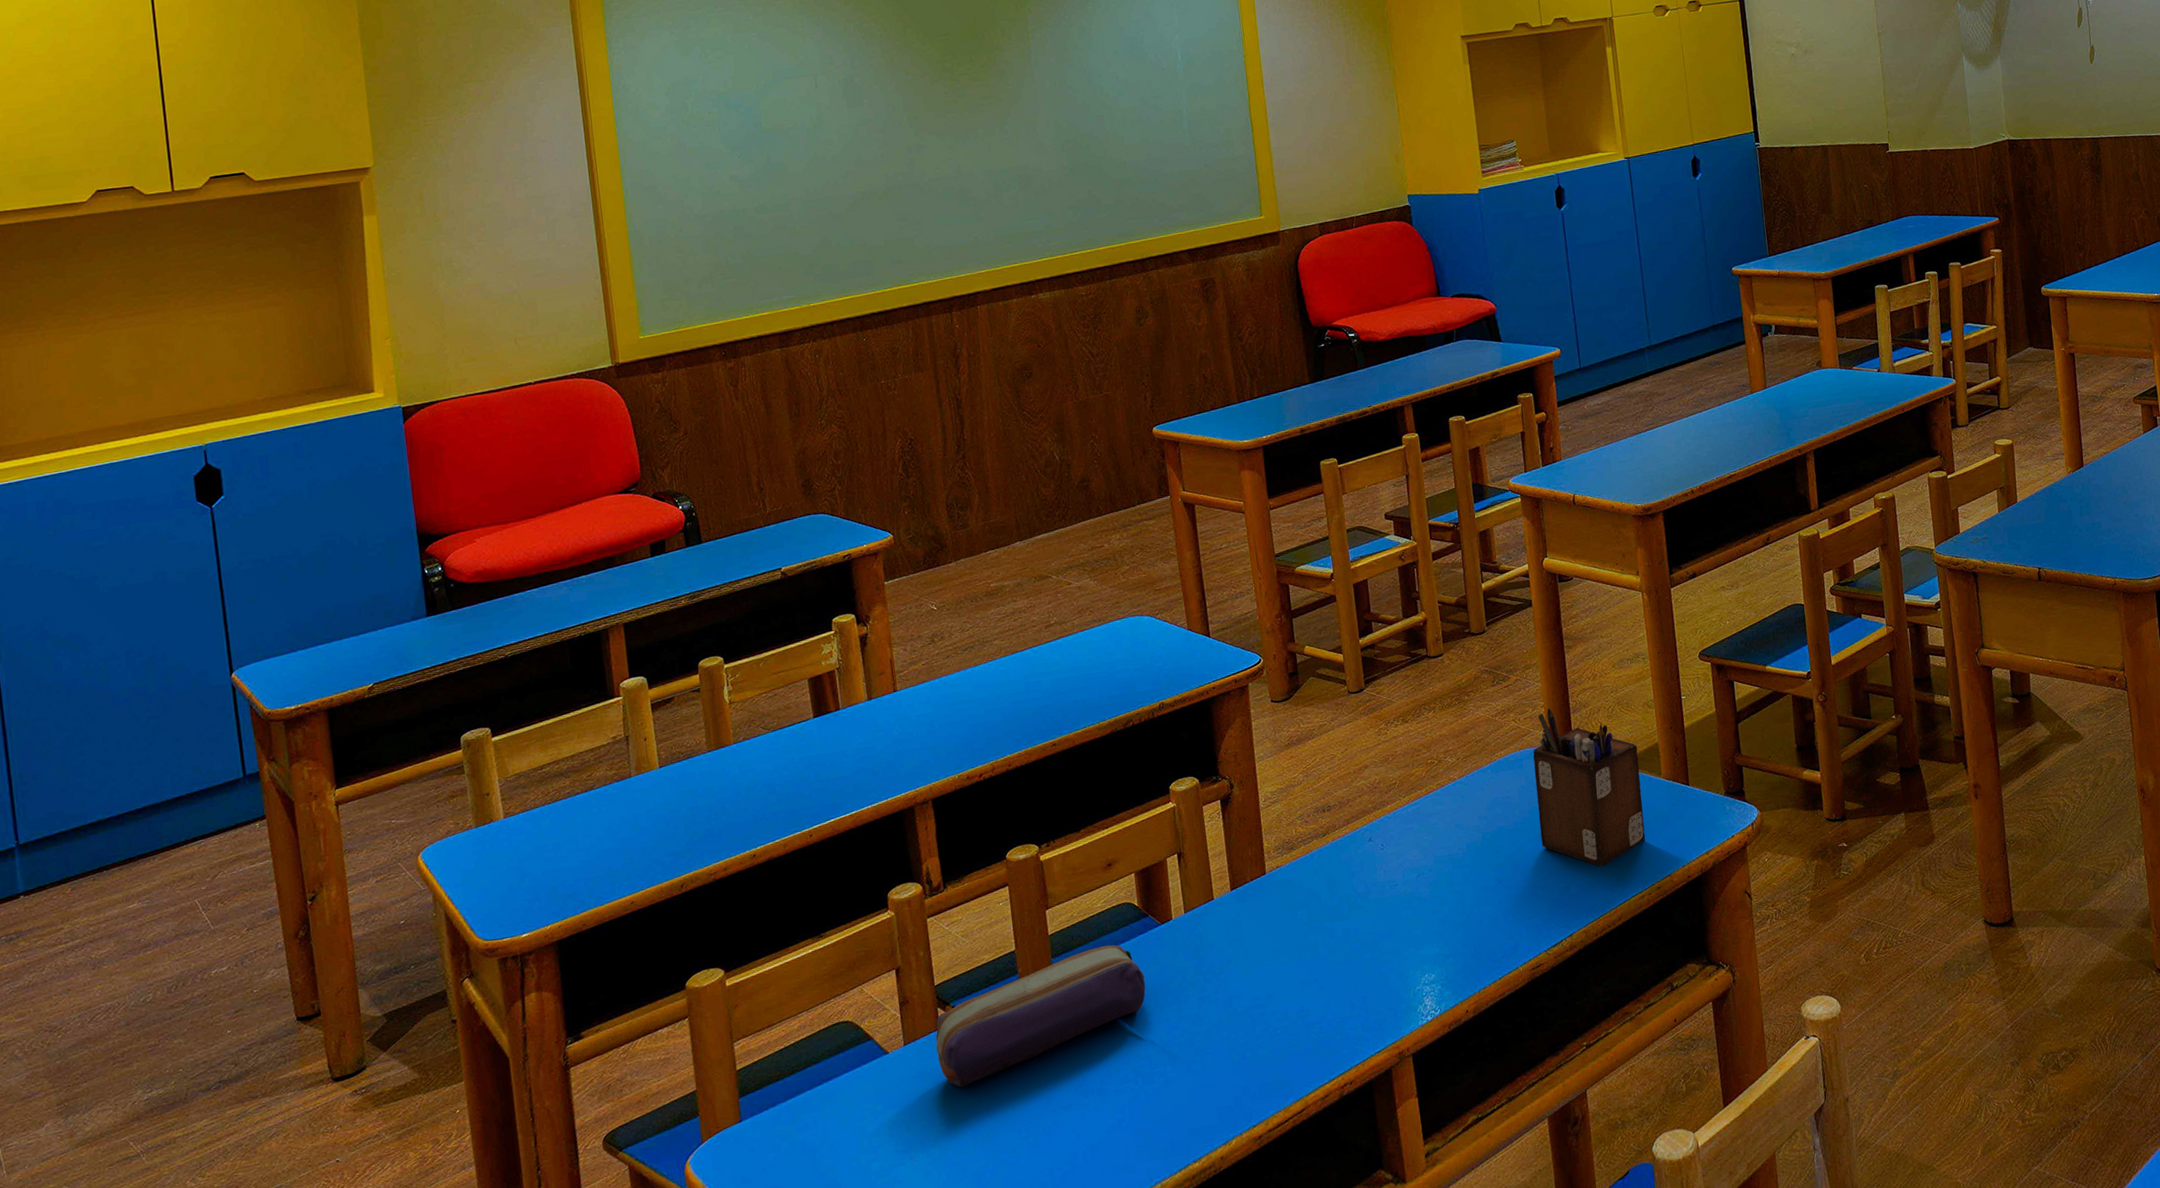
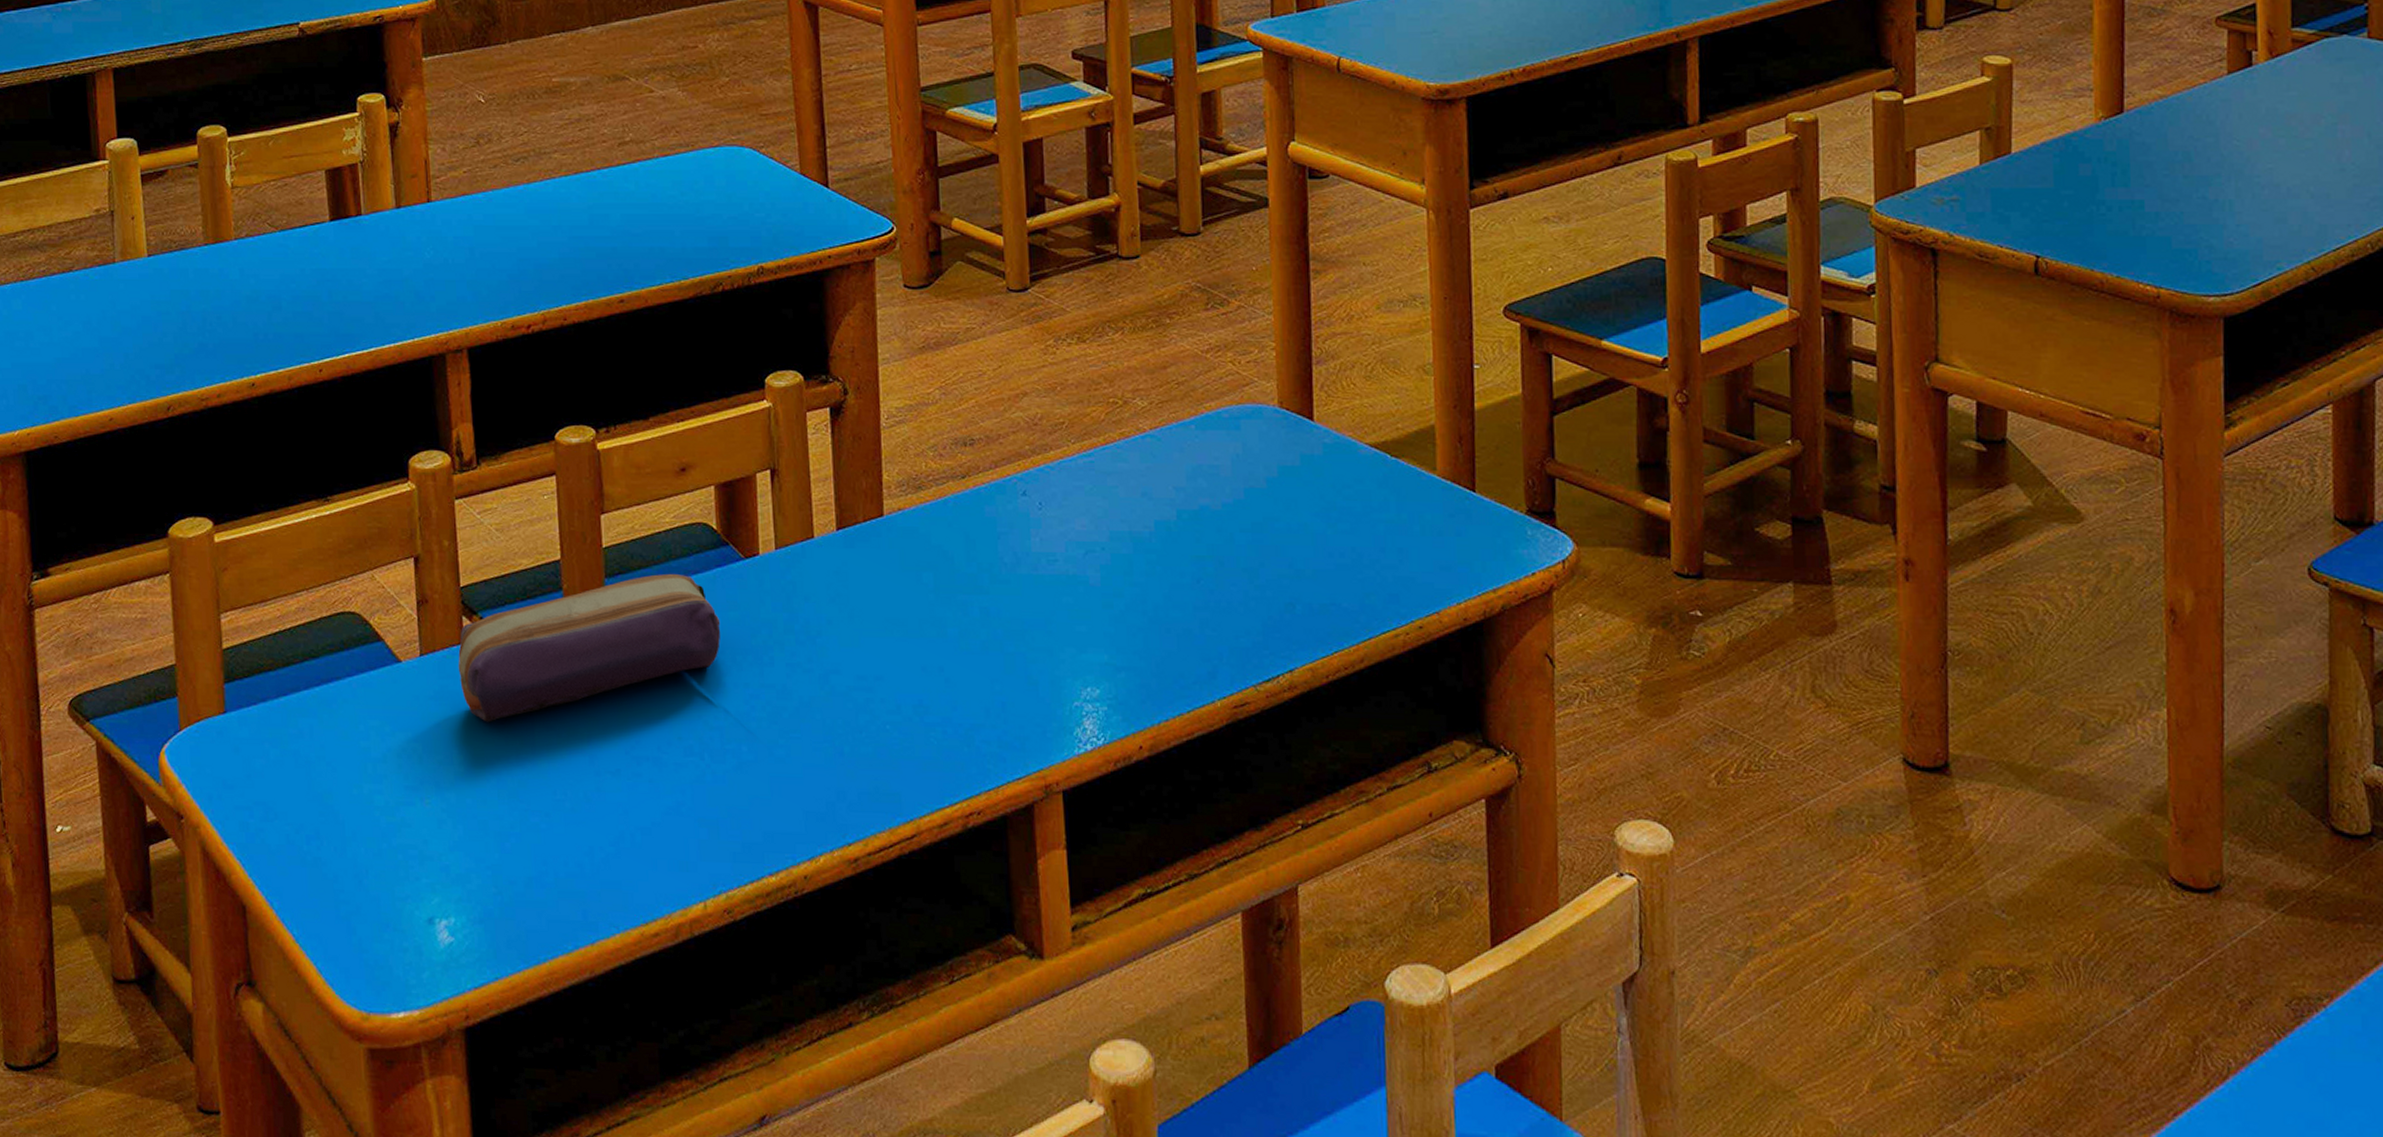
desk organizer: present [1533,707,1646,867] -> none [1255,351,1407,585]

